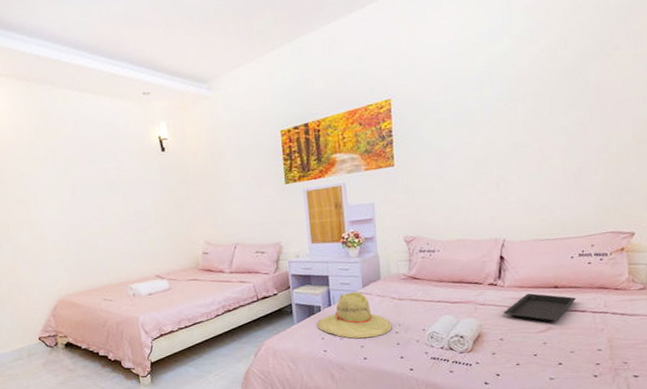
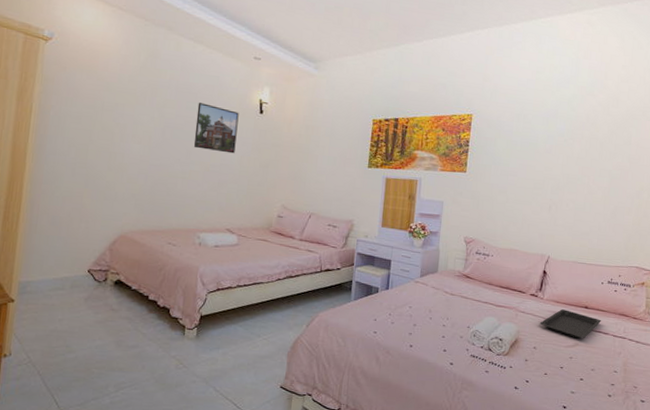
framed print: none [98,153,146,202] -> present [193,102,239,154]
straw hat: present [317,291,392,339] -> none [372,279,441,327]

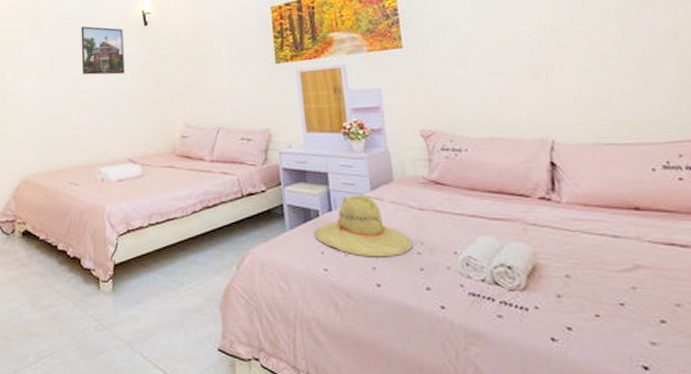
straw hat: none [372,279,441,327] -> present [314,194,413,257]
serving tray: present [540,309,602,339] -> none [565,215,671,258]

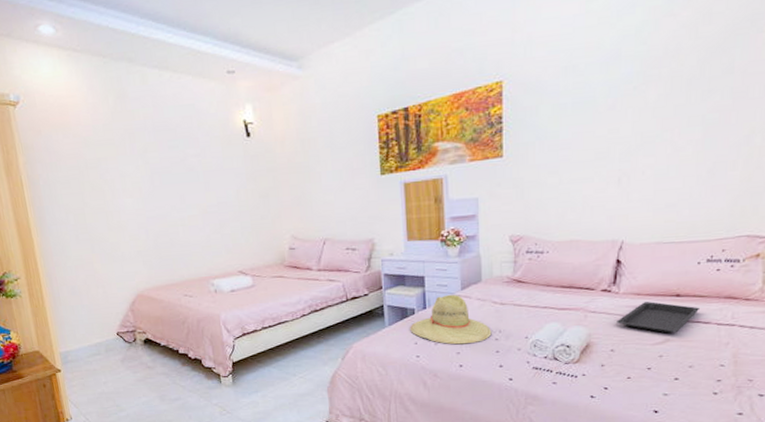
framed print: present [81,26,125,75] -> none [179,138,230,191]
serving tray: none [565,215,671,258] -> present [617,301,701,334]

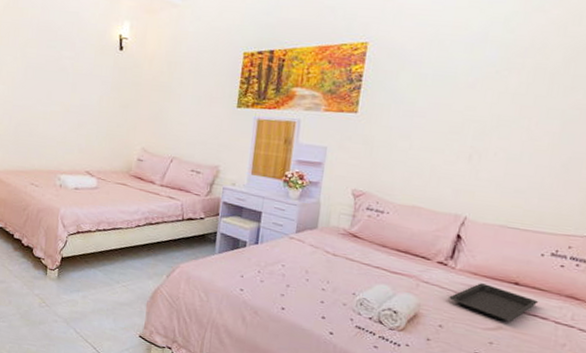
straw hat: present [410,294,492,345] -> none [238,234,320,289]

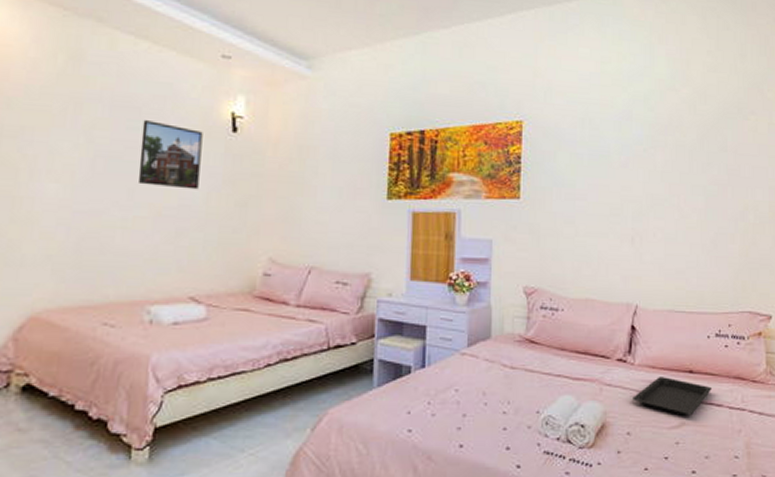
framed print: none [54,41,99,94] -> present [138,120,203,190]

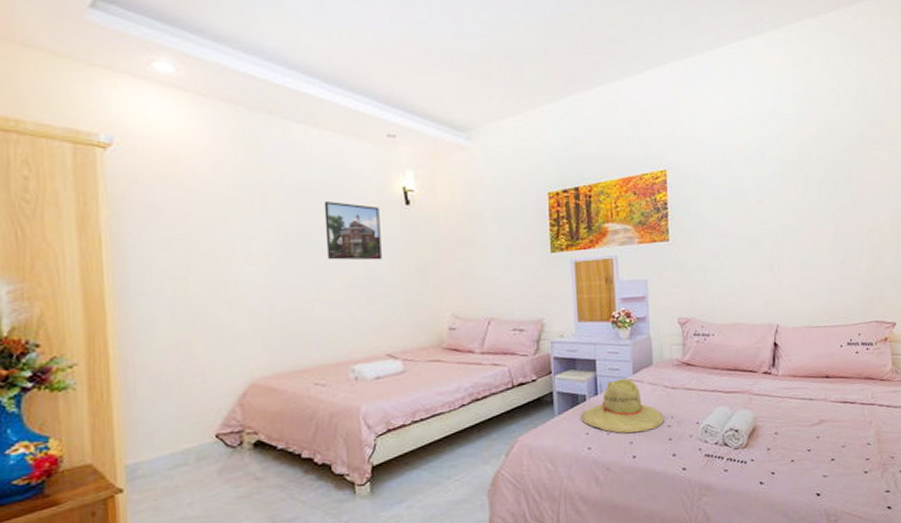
straw hat: none [403,351,500,417] -> present [581,378,664,434]
serving tray: present [632,377,713,416] -> none [778,383,847,415]

